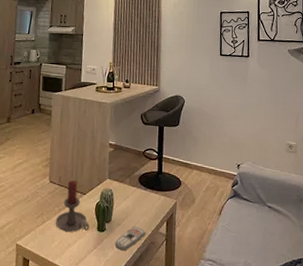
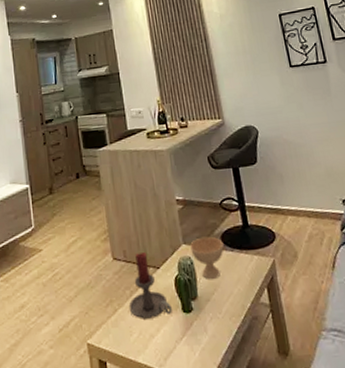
bowl: none [113,175,140,210] -> present [190,236,224,280]
remote control: present [115,226,146,251] -> none [207,299,245,334]

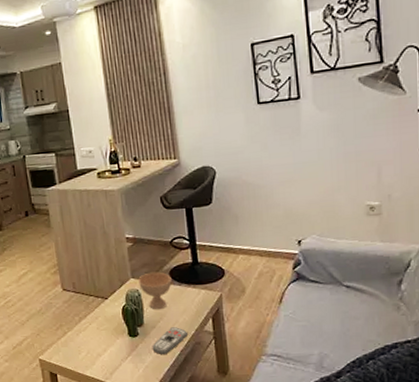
candle holder: present [128,252,173,319] -> none [77,285,120,341]
remote control: none [207,299,245,334] -> present [152,327,189,355]

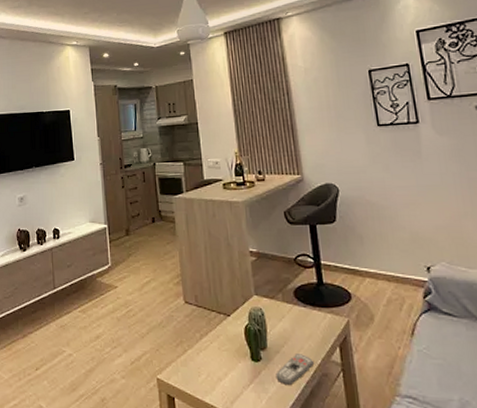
bowl: present [138,272,172,310] -> none [262,290,296,333]

